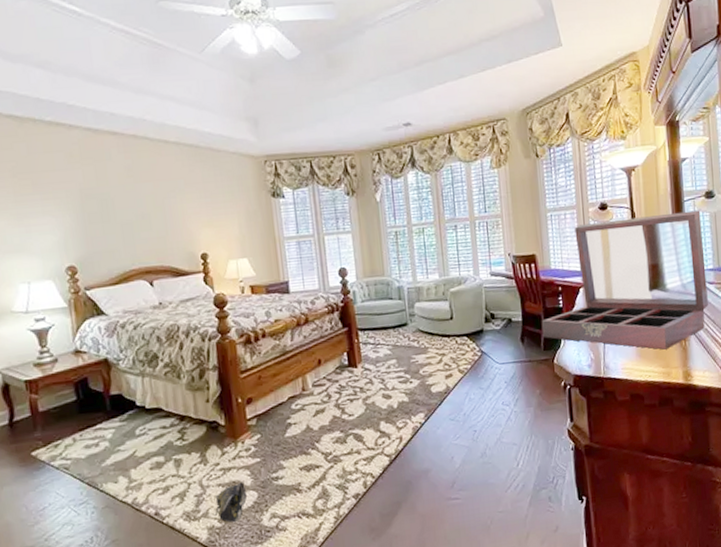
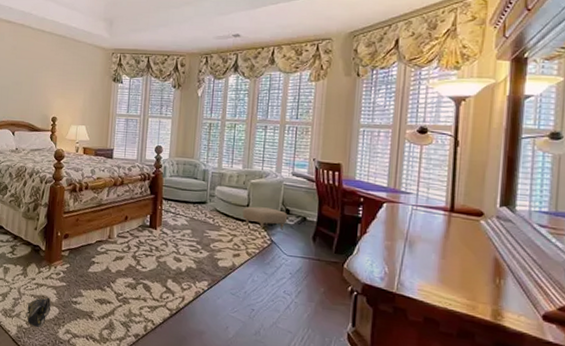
ottoman: none [447,316,494,343] -> present [242,206,288,231]
jewelry box: present [541,210,708,350] -> none [335,144,541,282]

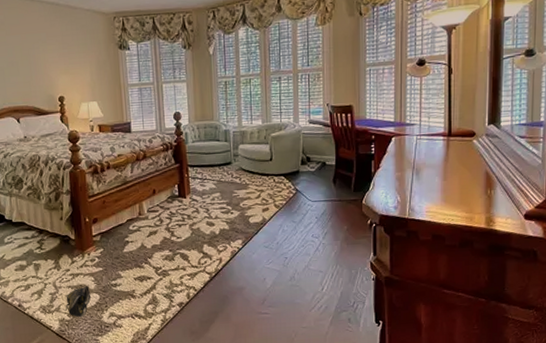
ottoman: present [242,206,288,231] -> none [267,158,309,182]

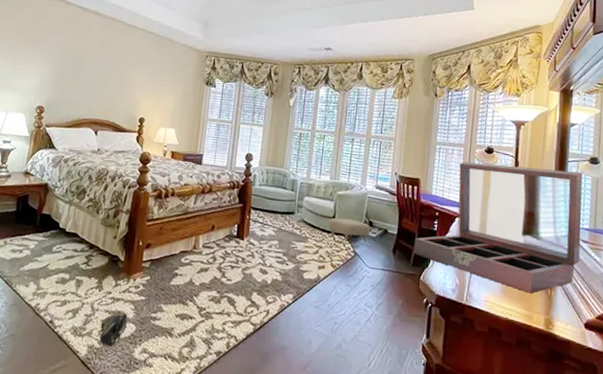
ottoman: none [267,158,309,182] -> present [328,218,371,243]
jewelry box: none [353,67,519,197] -> present [413,161,583,294]

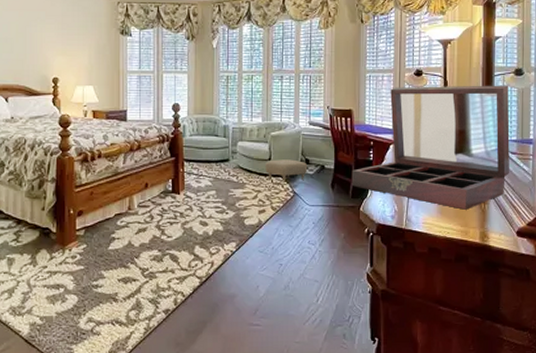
athletic shoe: present [96,313,127,347] -> none [37,286,67,321]

